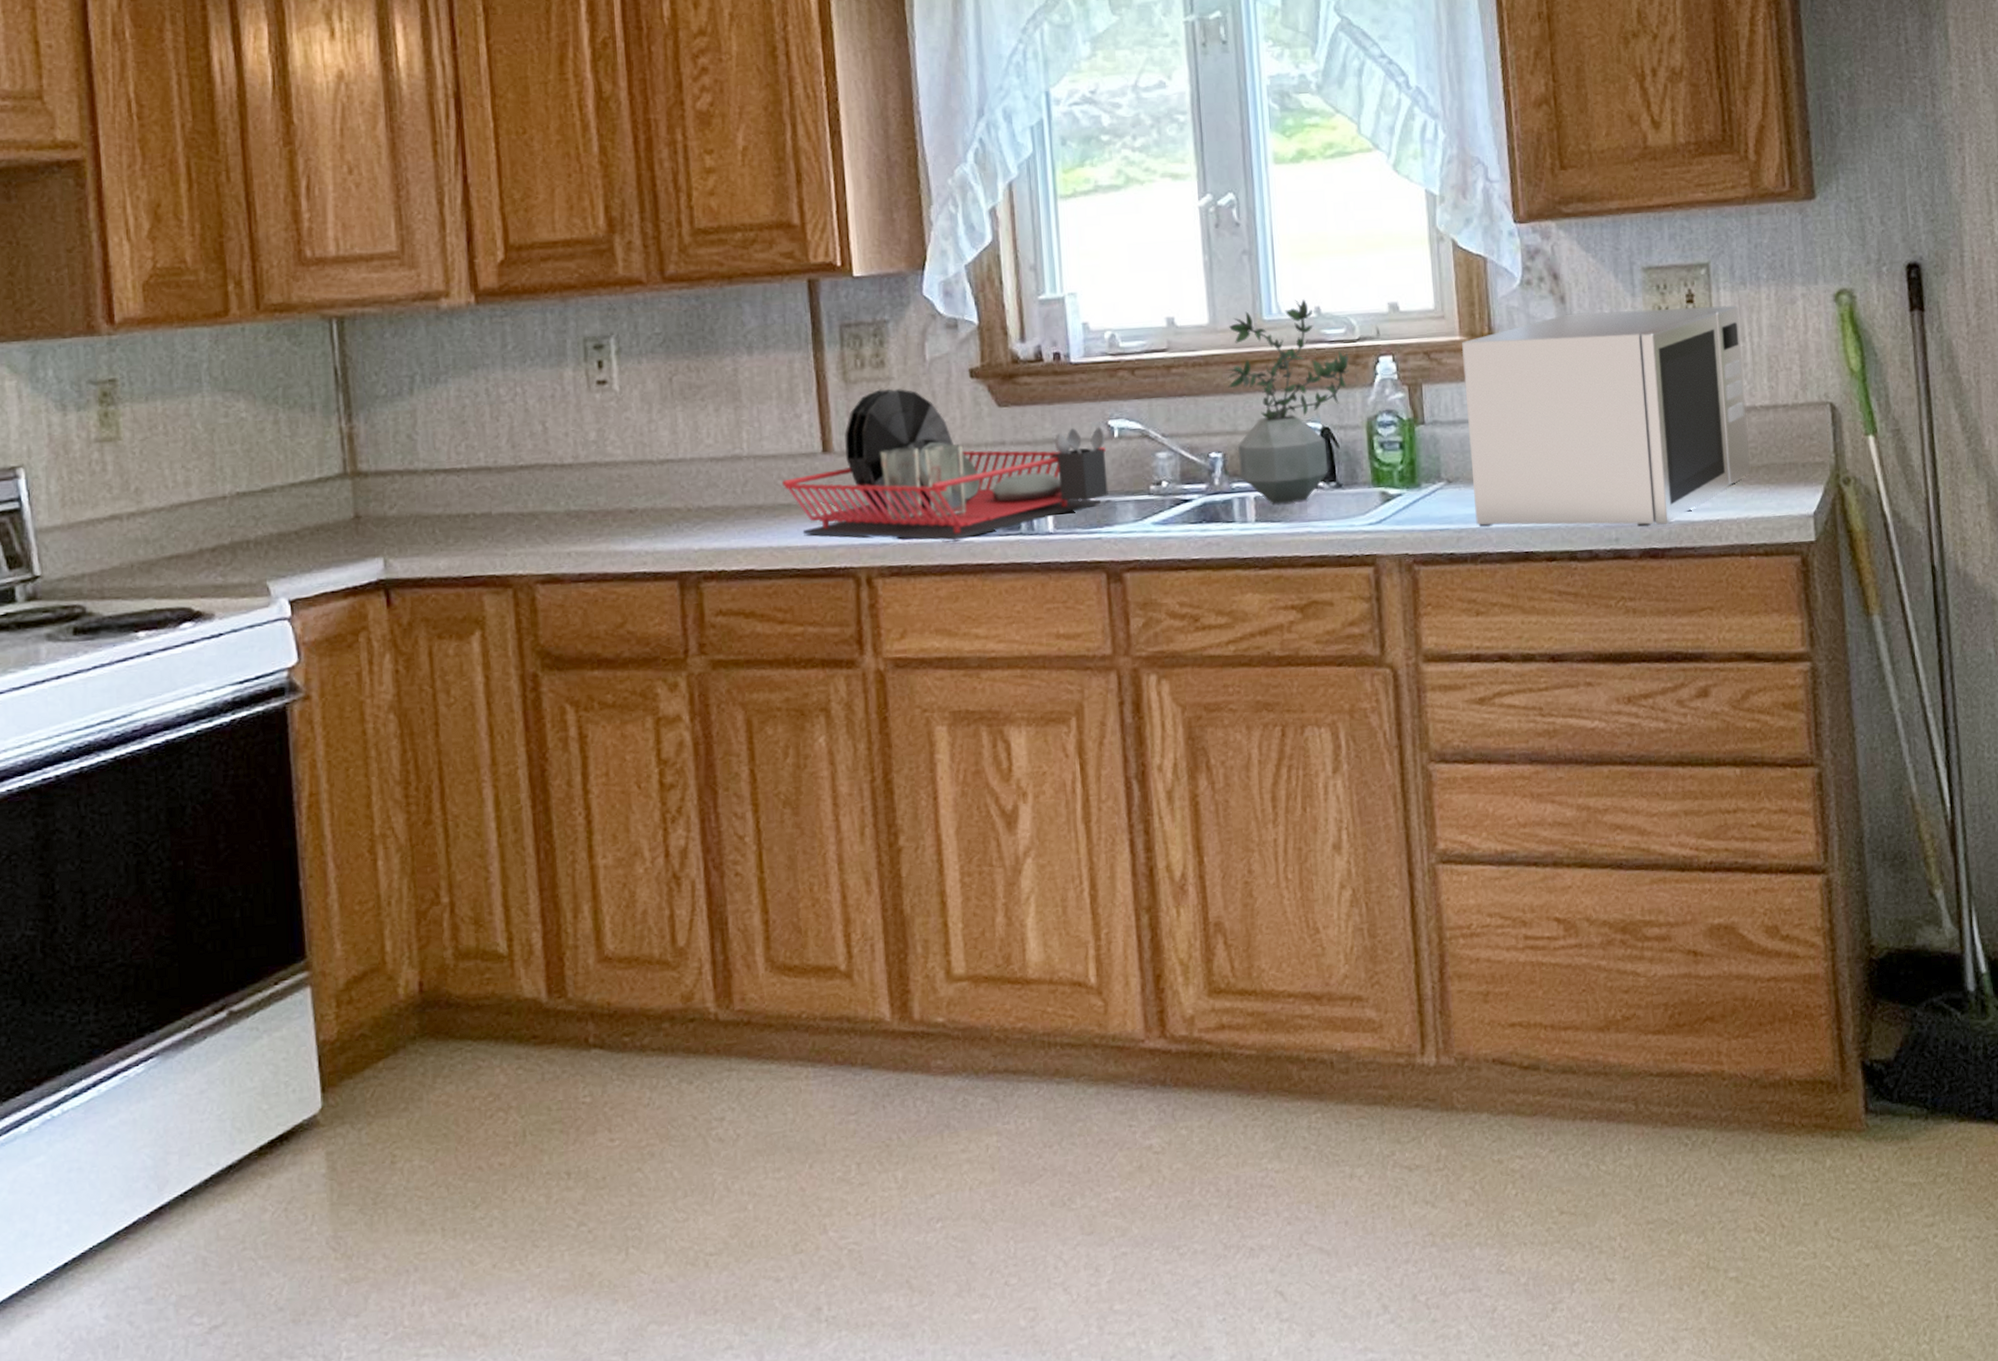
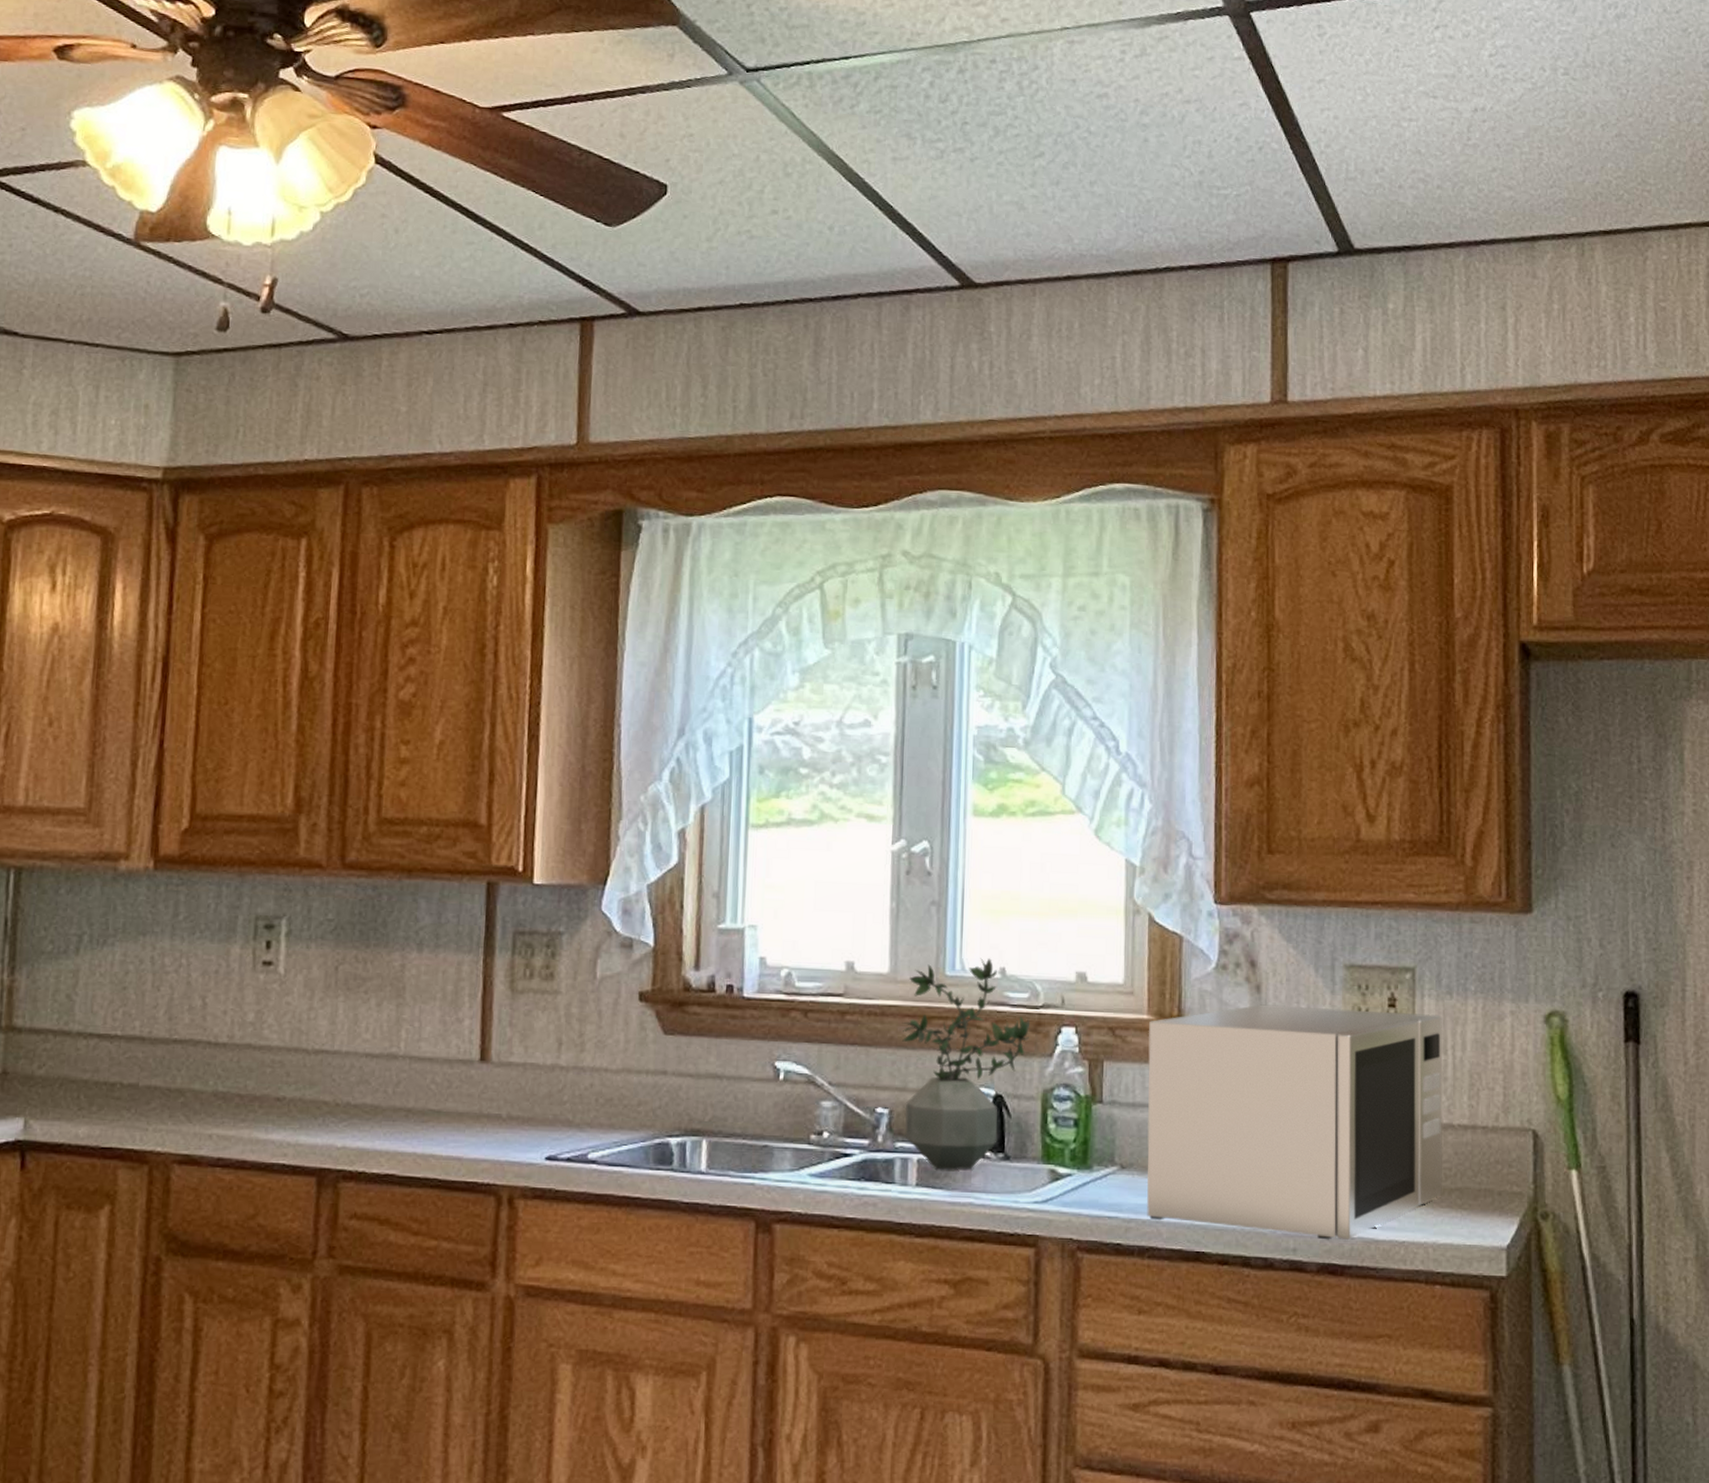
dish rack: present [781,388,1108,541] -> none [434,1002,770,1169]

